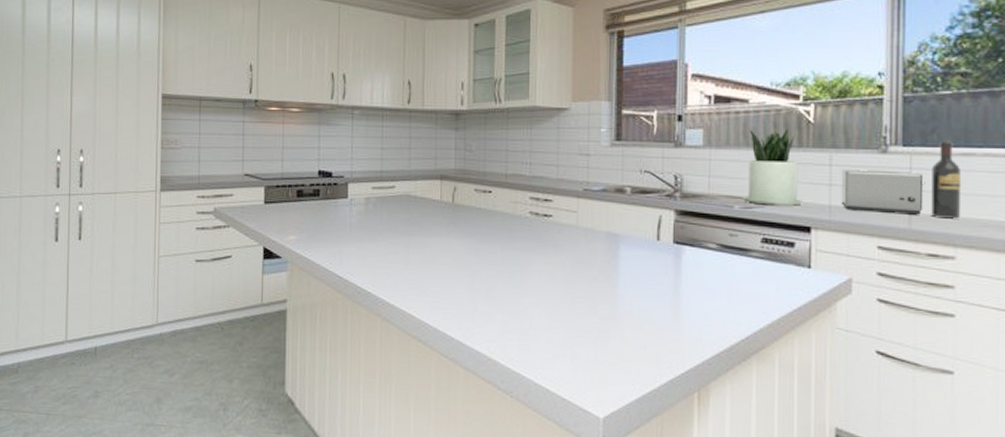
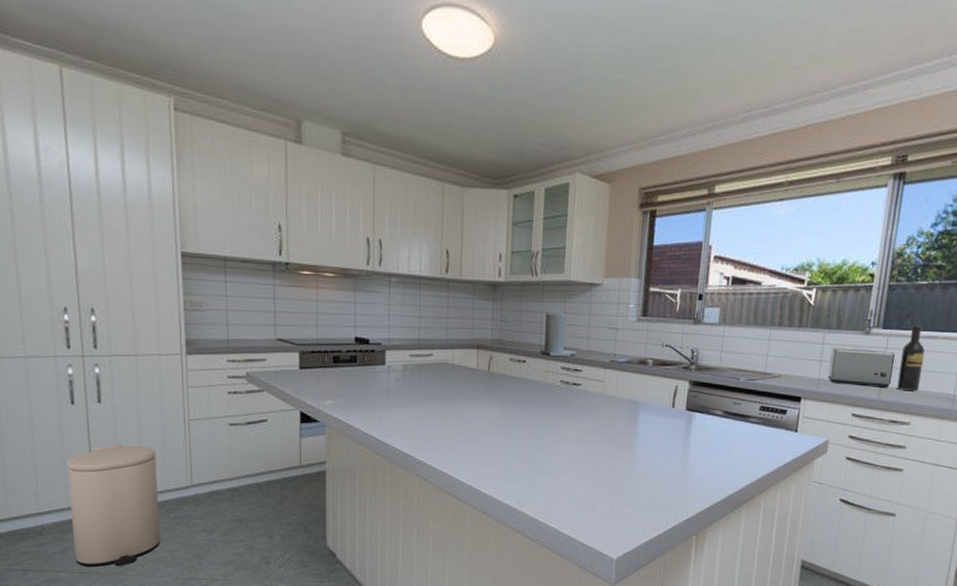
pedal bin: none [45,281,126,409] -> present [67,444,161,567]
paper towel: none [507,139,546,187] -> present [540,312,577,357]
planter: present [744,129,802,206] -> none [748,310,798,379]

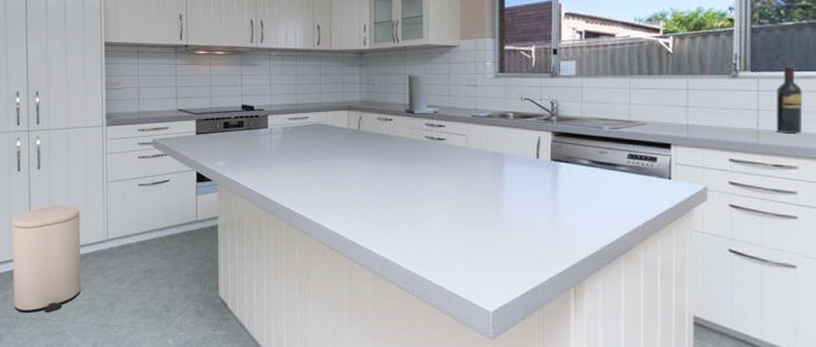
toaster: present [827,348,896,388] -> none [697,93,771,131]

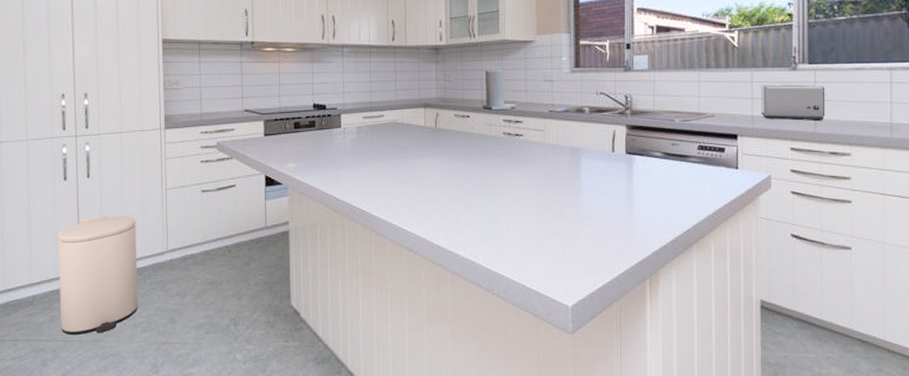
toaster: none [697,93,771,131] -> present [761,84,827,121]
wine bottle: present [776,65,803,134] -> none [832,58,855,123]

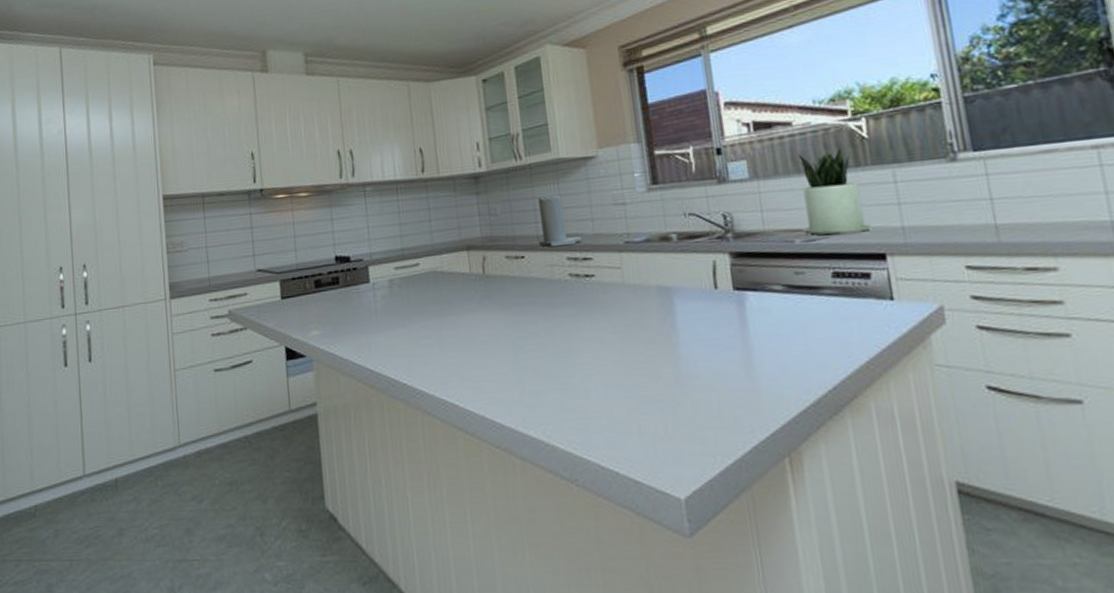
pedal bin: present [58,215,139,334] -> none [60,405,150,552]
planter: none [683,53,730,118] -> present [798,148,871,236]
toaster: present [761,84,827,121] -> none [909,177,1010,231]

